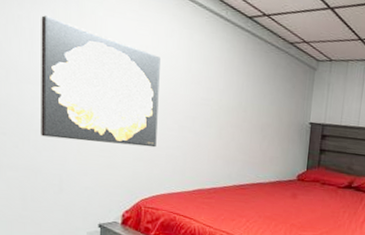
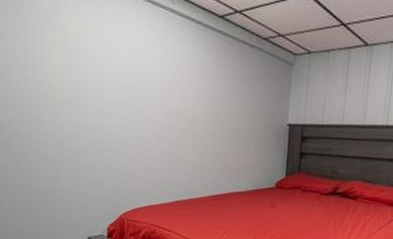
wall art: present [41,15,160,148] -> none [32,41,136,161]

